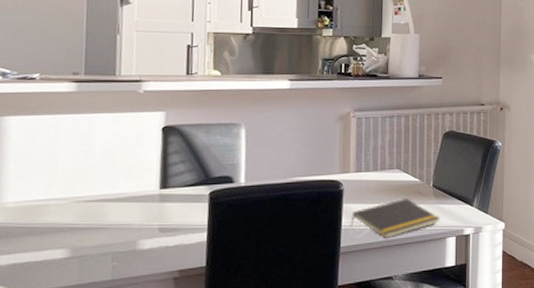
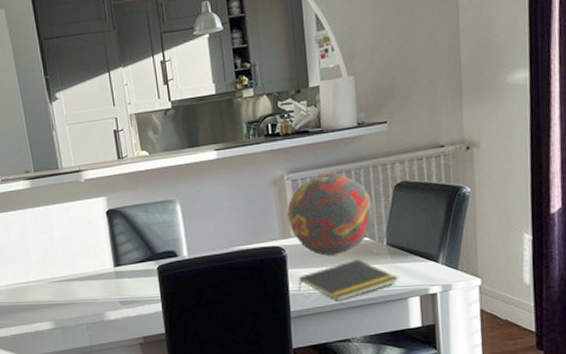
decorative orb: none [349,115,425,193] -> present [287,172,375,256]

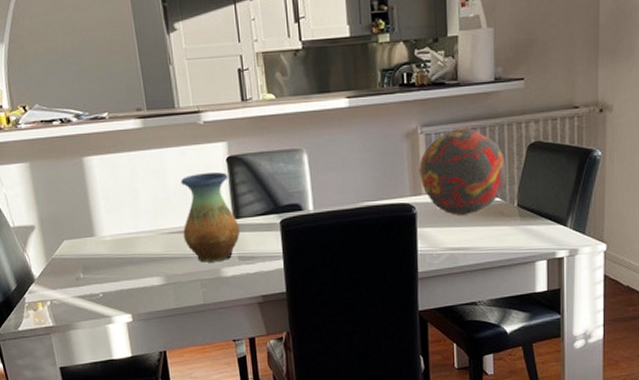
vase: none [66,224,121,308] -> present [181,172,241,263]
notepad: present [298,259,399,301] -> none [427,219,528,263]

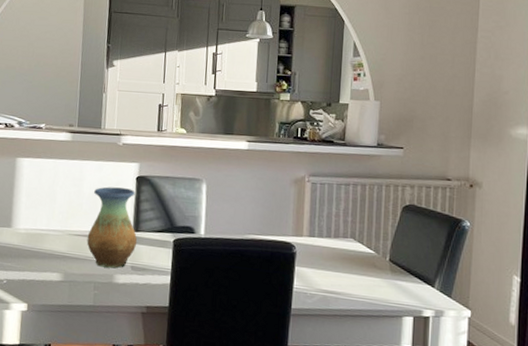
decorative orb: present [419,128,507,215] -> none [302,182,382,262]

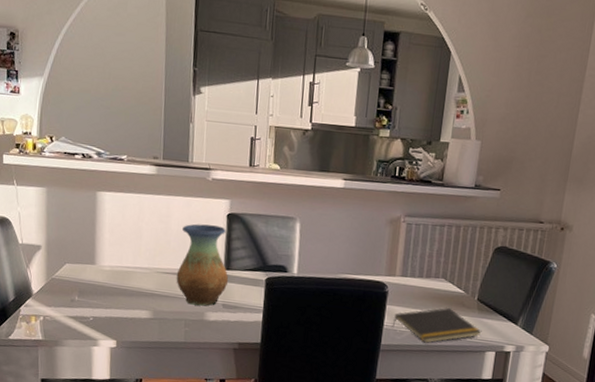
notepad: none [302,268,397,307] -> present [392,307,482,343]

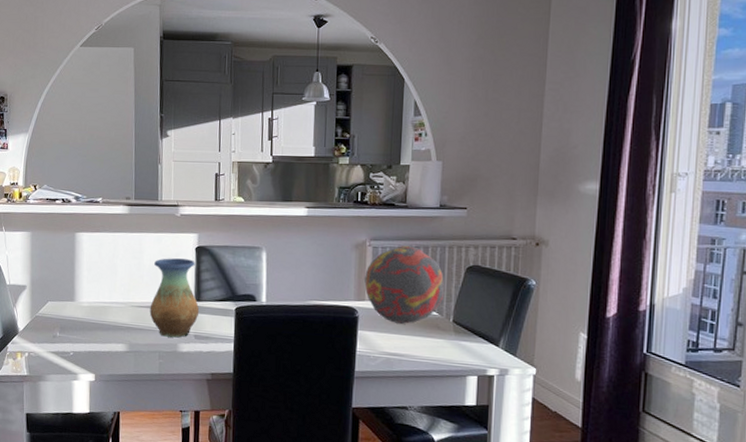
notepad: present [392,307,482,343] -> none [365,330,461,369]
decorative orb: none [396,223,473,301] -> present [364,246,445,324]

